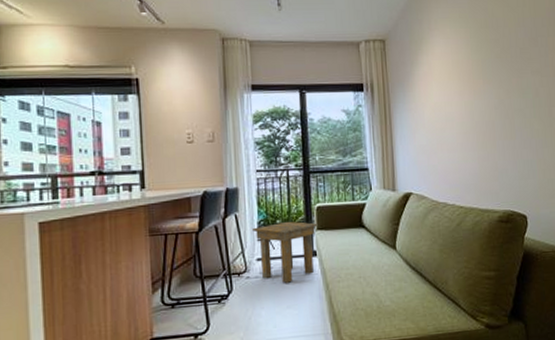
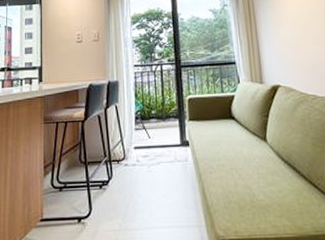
side table: present [251,221,318,283] -> none [129,112,190,172]

